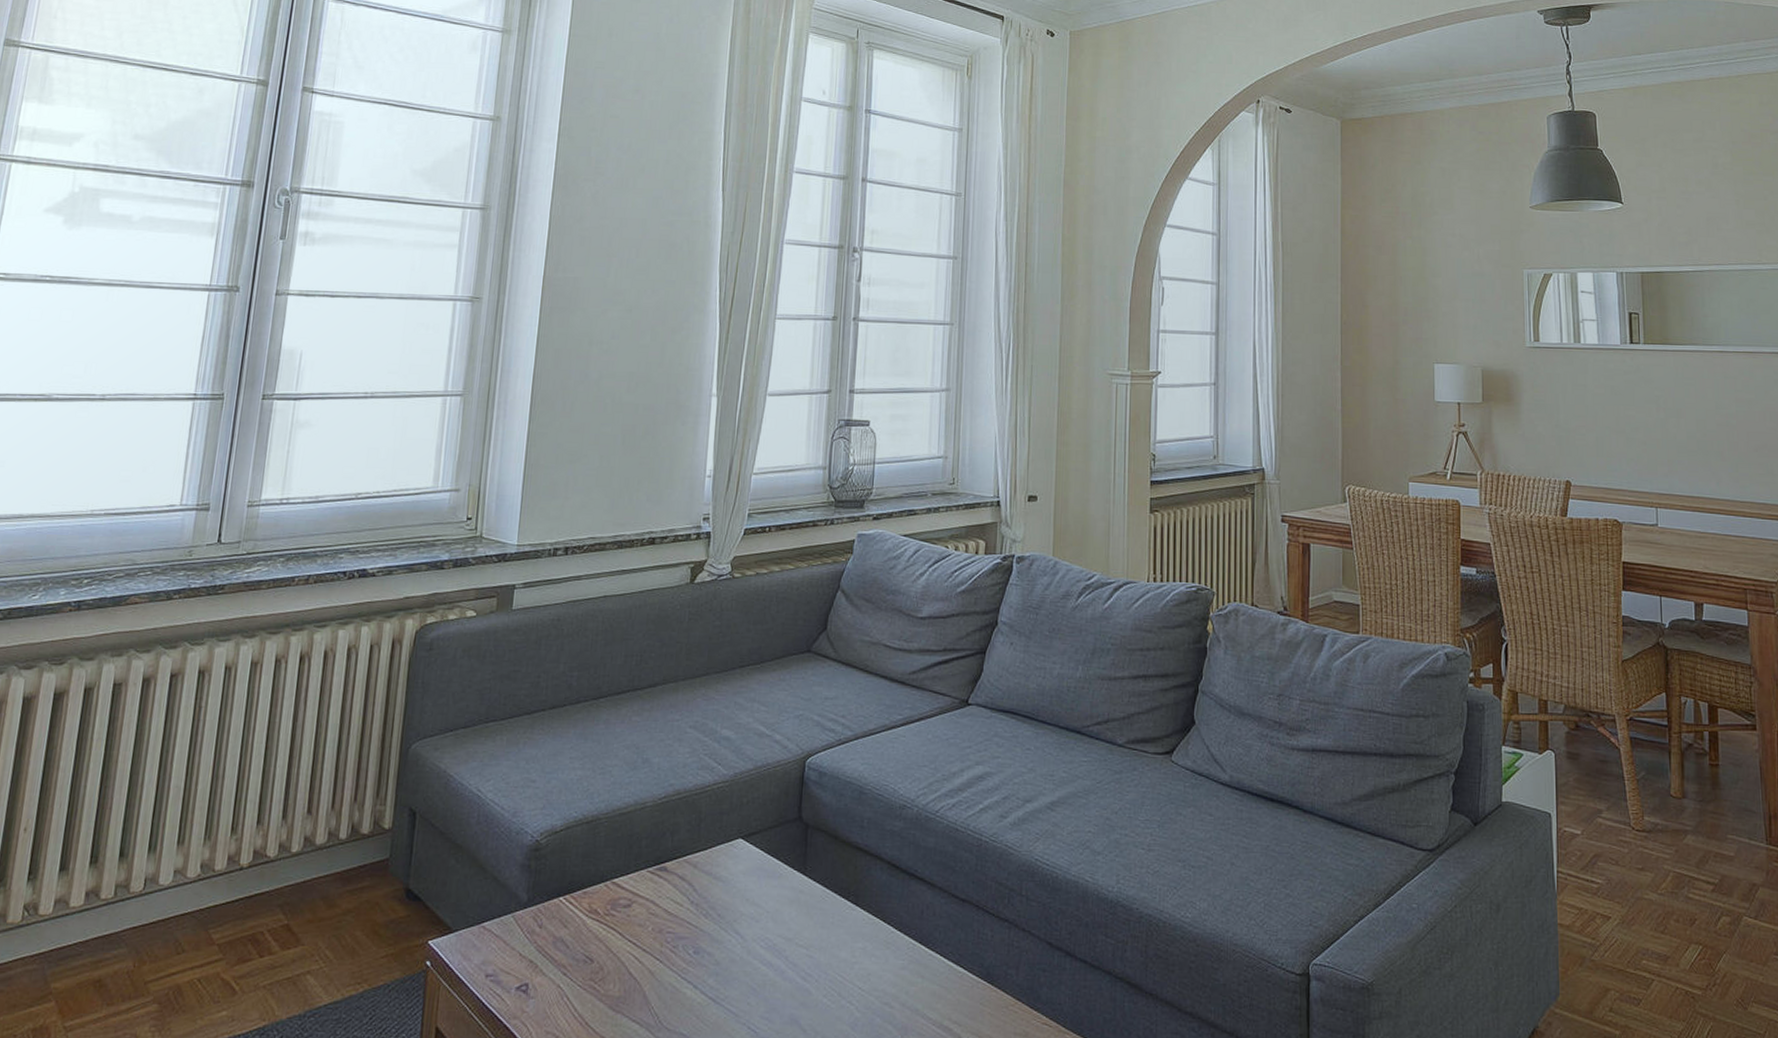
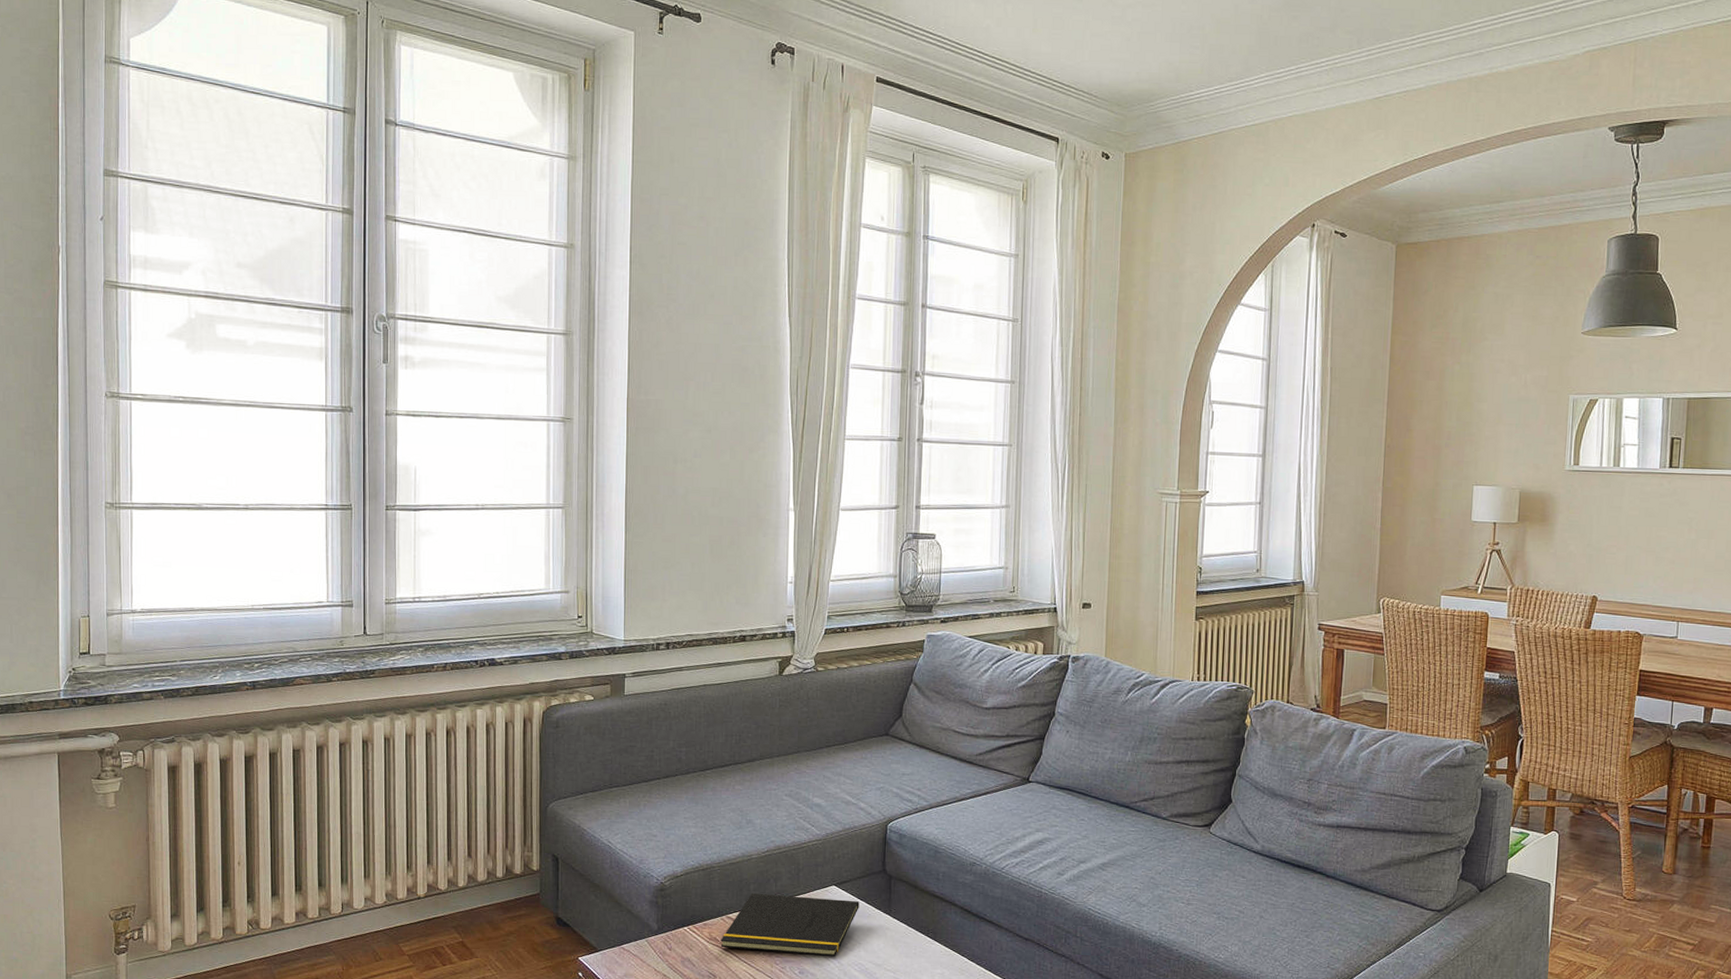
notepad: none [601,850,770,930] -> present [720,892,860,956]

